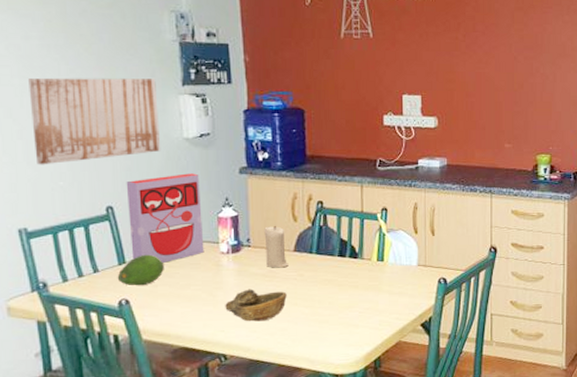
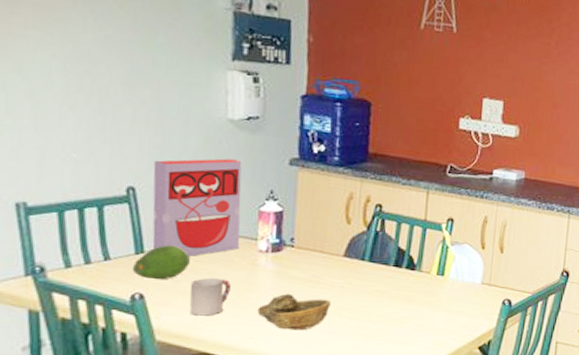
wall art: present [28,77,161,165] -> none [45,31,201,133]
cup: none [166,280,200,315] -> present [190,278,231,316]
candle: present [264,226,289,268] -> none [310,226,336,274]

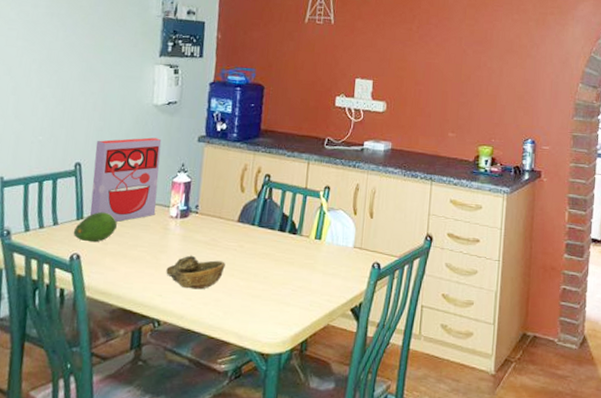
cup: present [190,278,231,316] -> none [113,241,147,275]

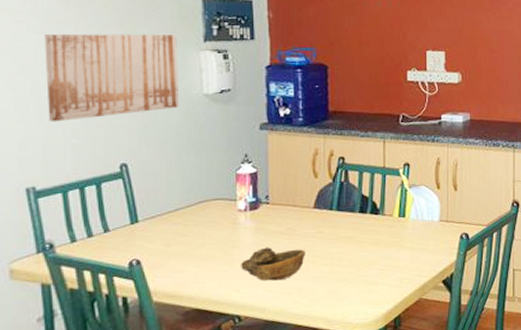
wall art: none [23,41,138,120] -> present [45,33,180,122]
fruit: present [73,211,117,243] -> none [128,213,178,246]
cereal box: present [89,137,162,222] -> none [142,129,221,221]

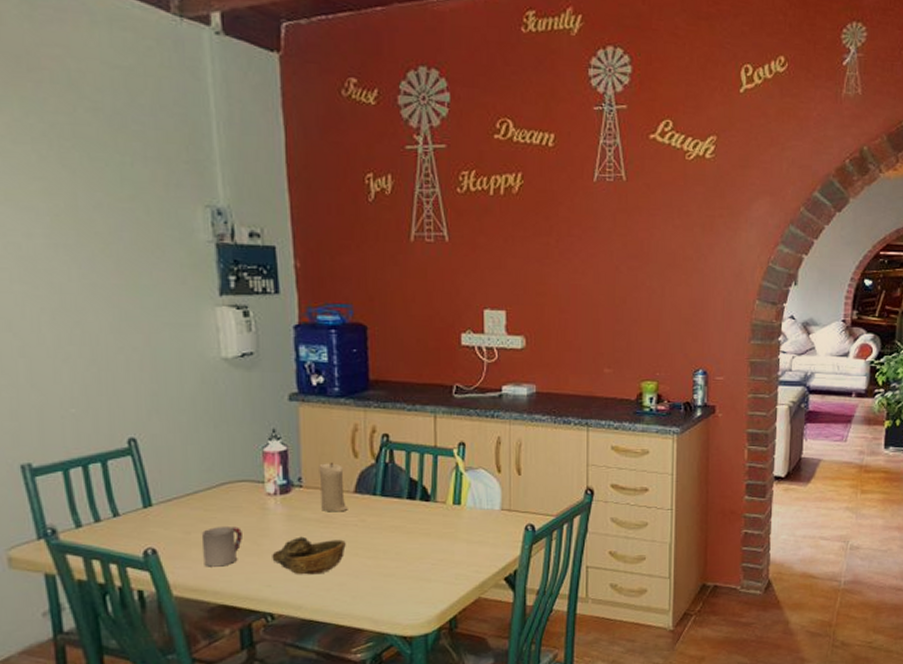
wall art: present [45,33,180,122] -> none [32,284,194,389]
cup: none [180,239,216,275] -> present [201,527,242,567]
candle: none [284,183,308,226] -> present [319,463,348,512]

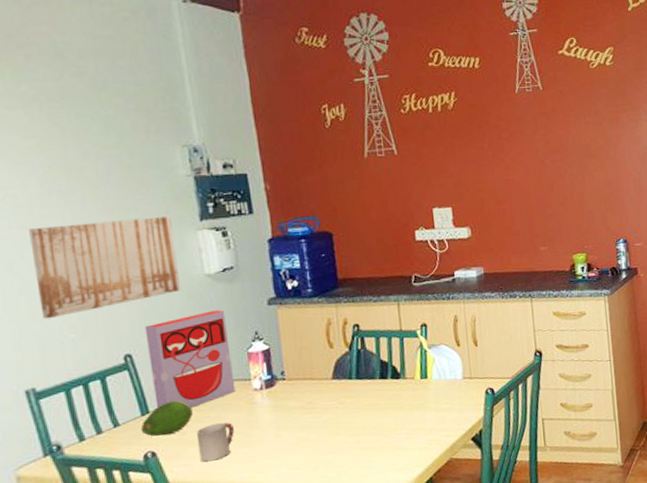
wall art: none [32,284,194,389] -> present [29,216,182,320]
fruit: none [141,495,199,533] -> present [140,400,193,437]
cereal box: none [152,400,247,505] -> present [144,310,236,408]
decorative bowl: present [272,536,346,575] -> none [262,422,329,458]
candle: present [319,463,348,512] -> none [299,355,328,400]

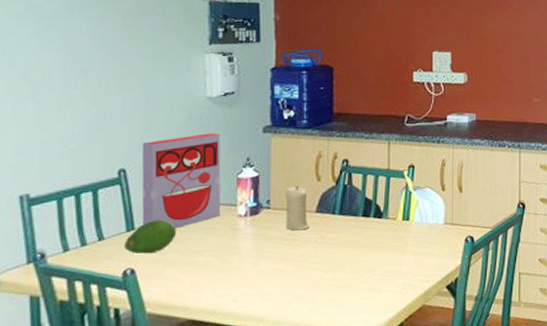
wall art: present [29,216,182,320] -> none [46,37,183,127]
cup: present [196,422,234,462] -> none [176,246,214,285]
candle: none [299,355,328,400] -> present [285,186,310,231]

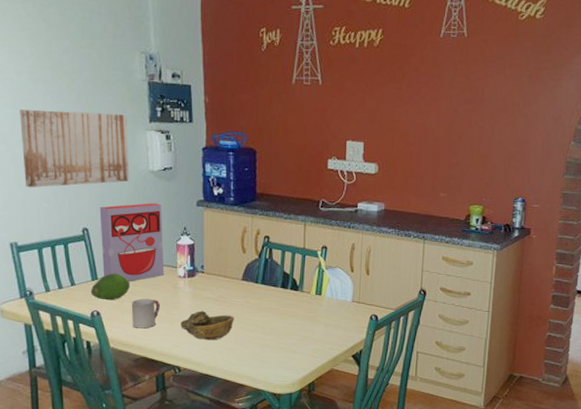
wall art: none [46,37,183,127] -> present [20,109,130,188]
cup: none [176,246,214,285] -> present [131,299,160,329]
decorative bowl: none [239,253,306,289] -> present [180,310,234,341]
candle: present [285,186,310,231] -> none [216,256,237,294]

